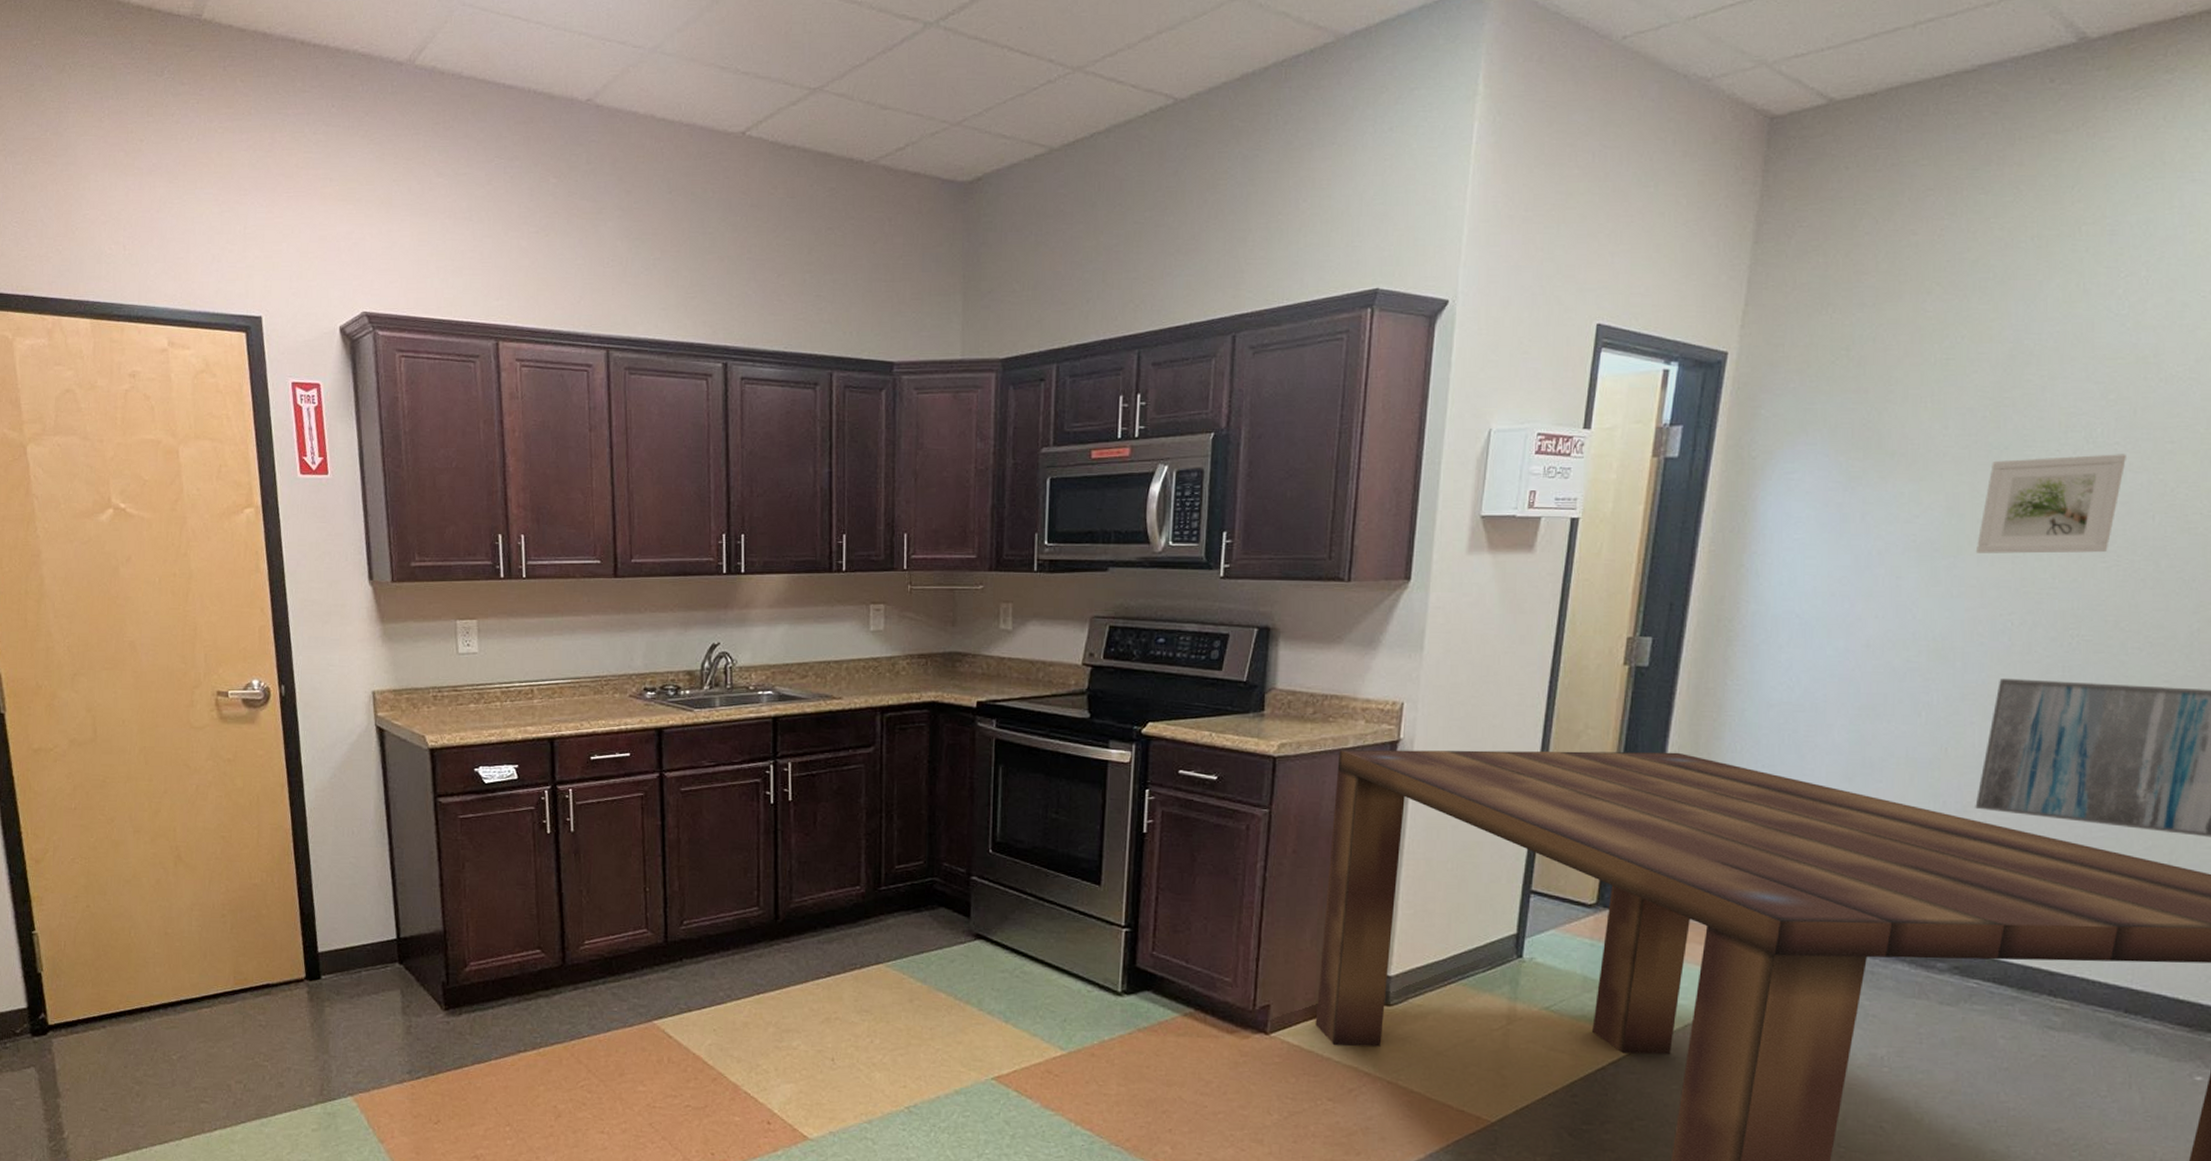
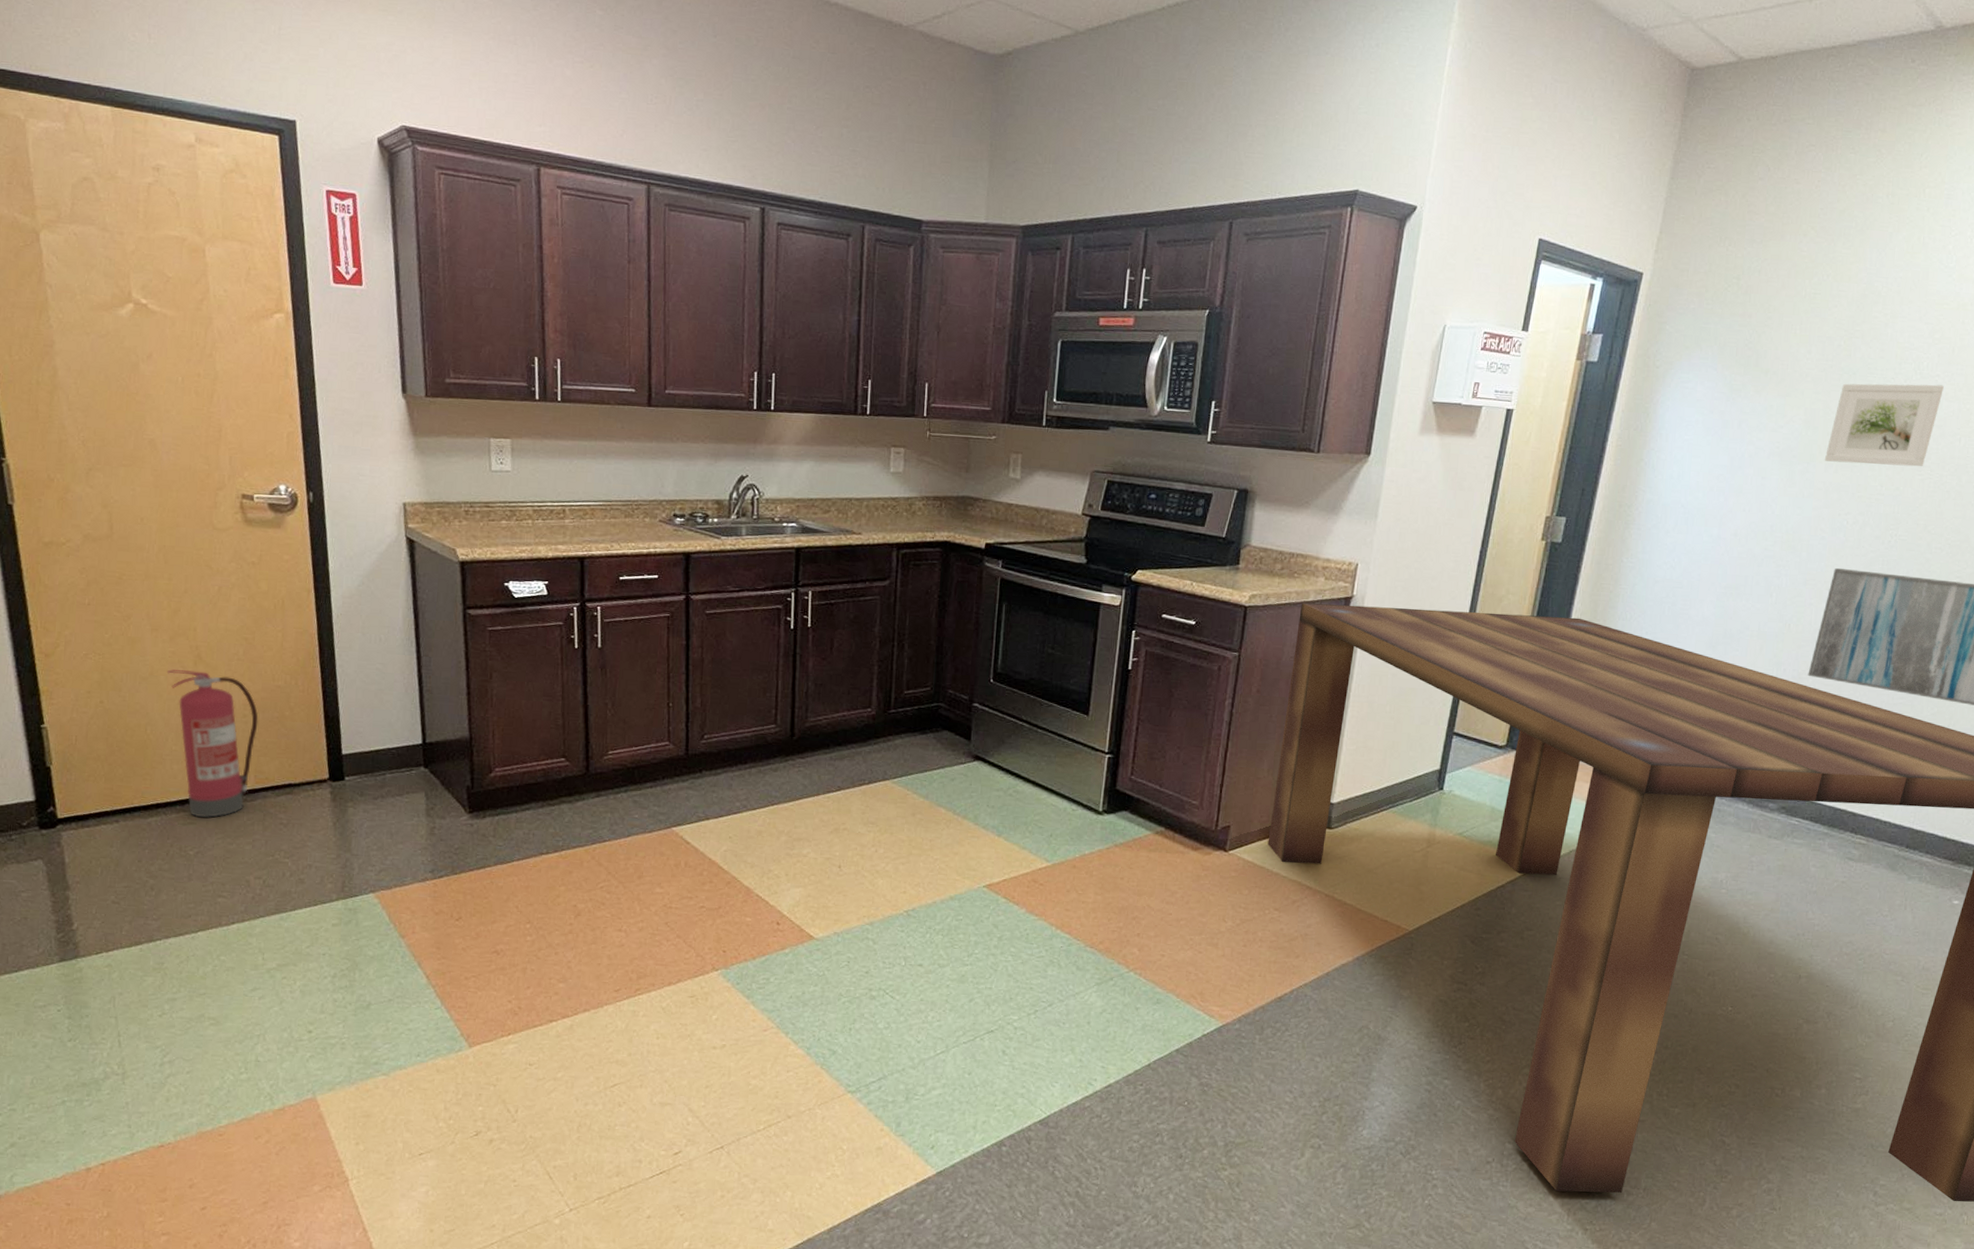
fire extinguisher: none [148,871,237,1021] -> present [166,669,259,818]

